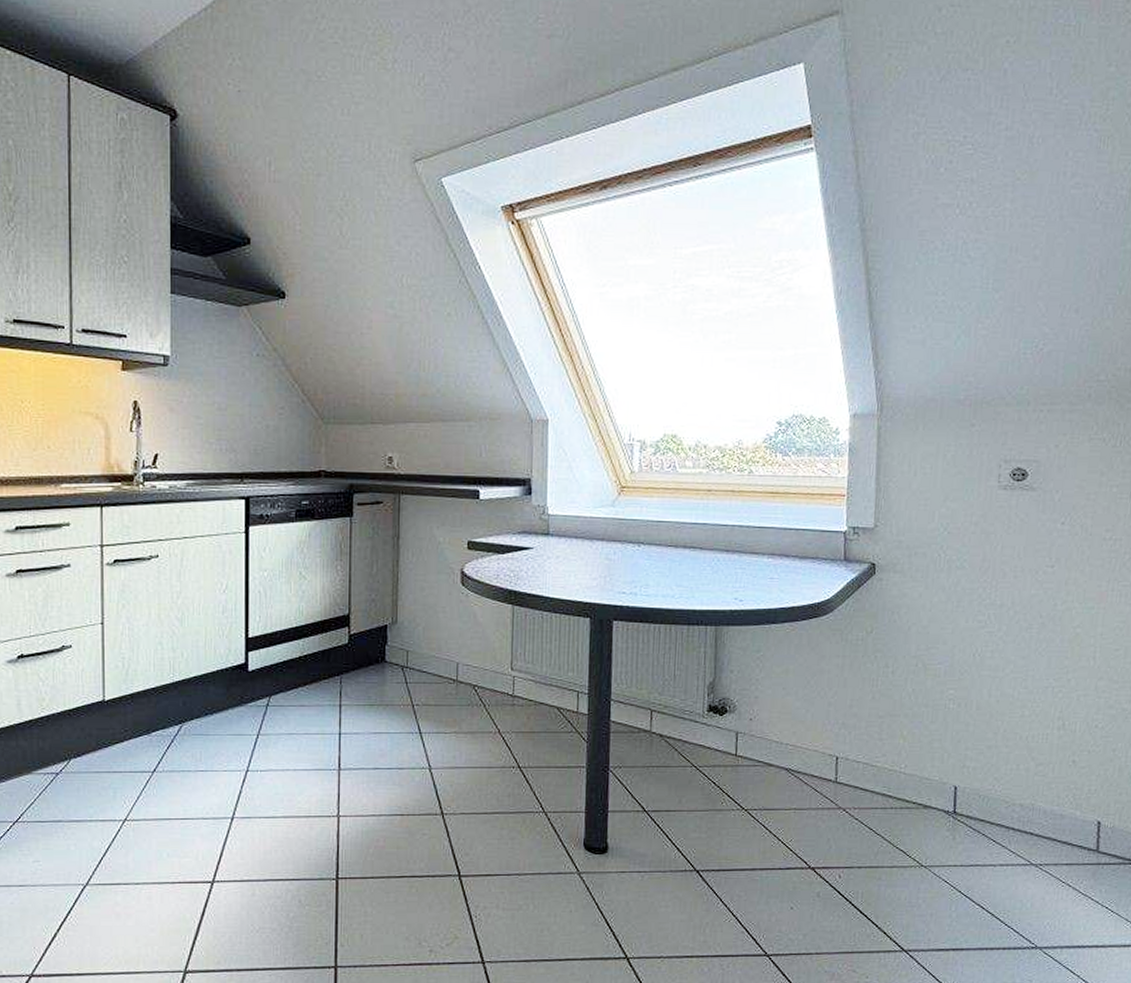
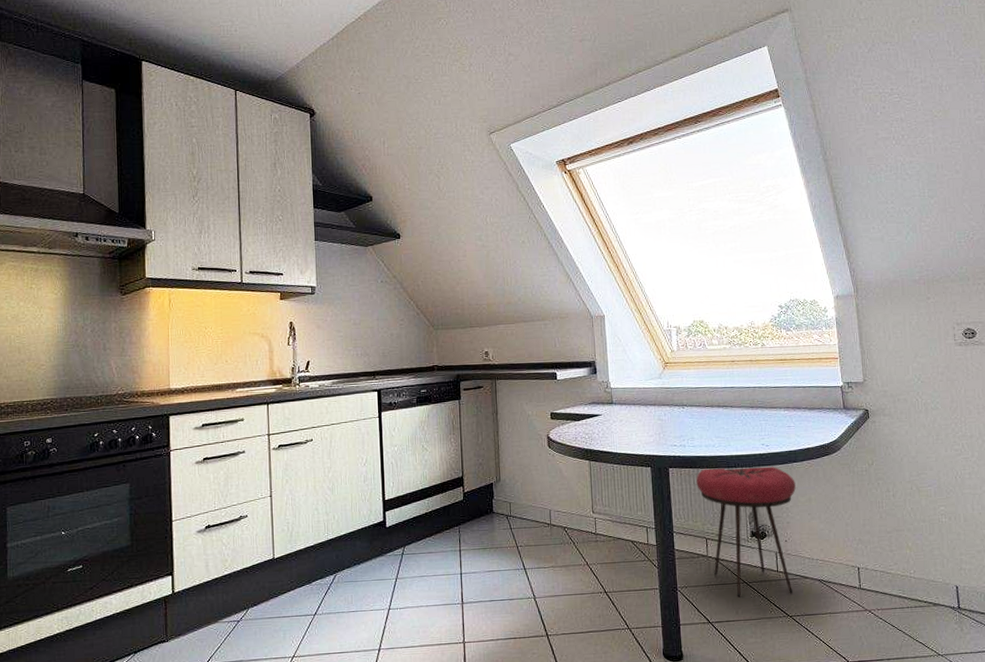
stool: none [646,623,771,784] -> present [696,465,796,598]

